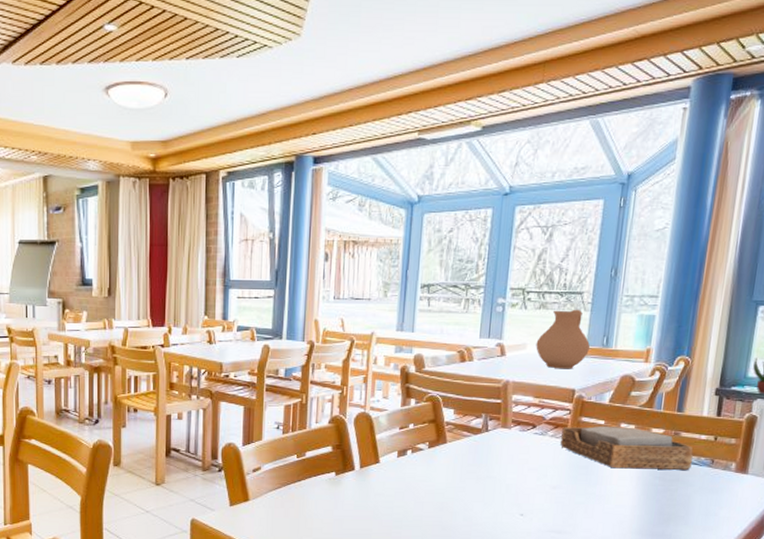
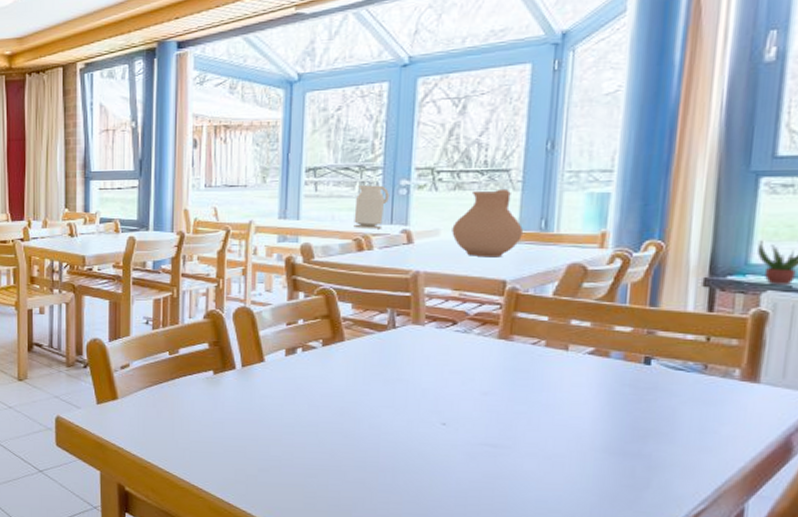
water jug: none [458,302,489,343] -> present [353,185,391,229]
napkin holder: present [561,426,694,470] -> none [491,323,677,376]

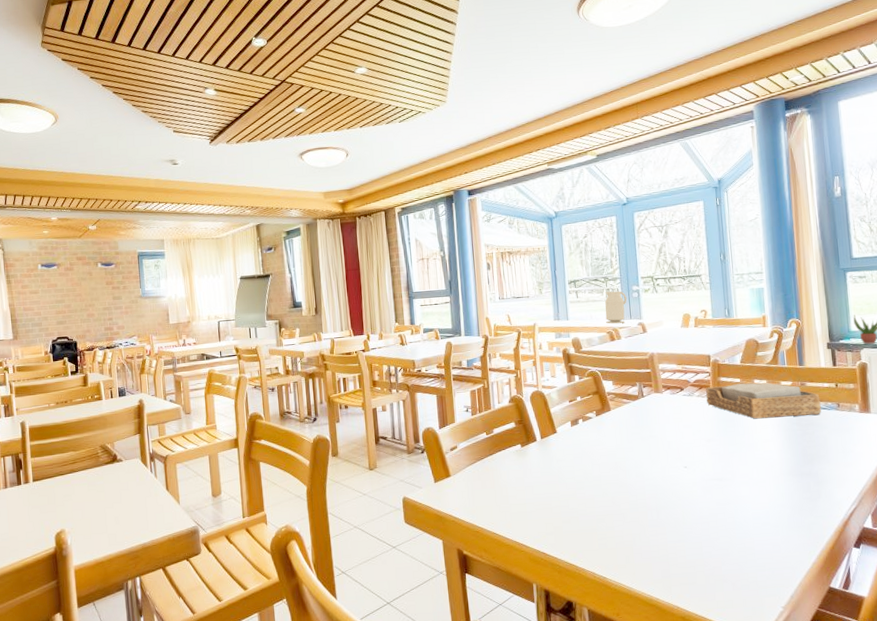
pitcher: present [452,188,524,258] -> none [670,289,716,339]
napkin holder: none [491,323,677,376] -> present [706,382,821,419]

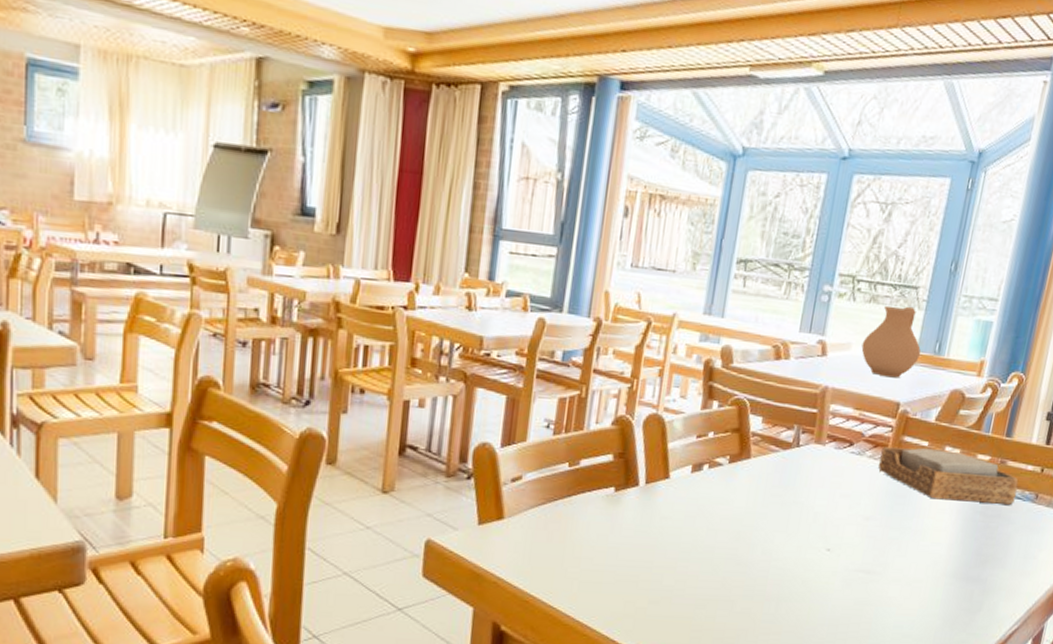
water jug: present [605,291,628,324] -> none [775,286,813,337]
pitcher: none [670,289,716,339] -> present [861,305,921,378]

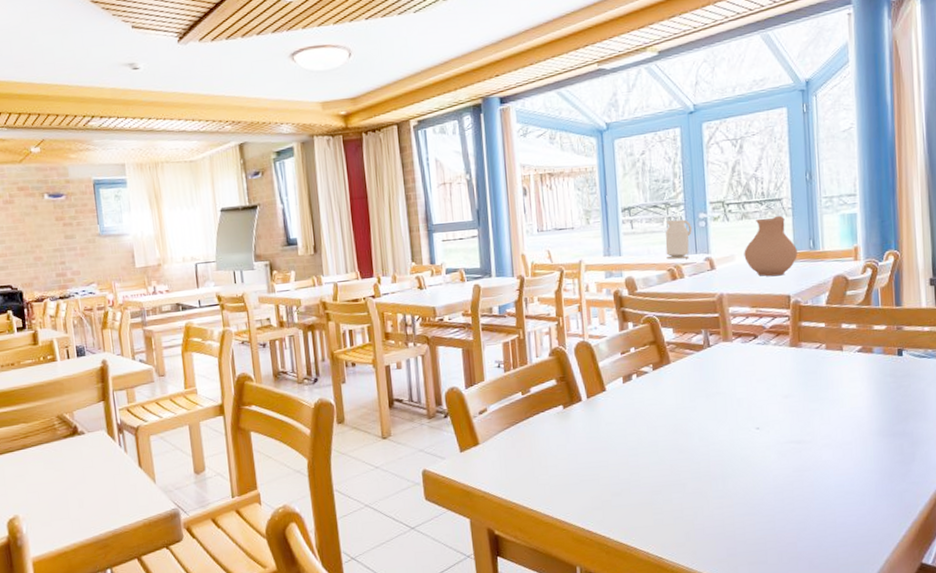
water jug: none [775,286,813,337] -> present [665,219,693,260]
napkin holder: present [878,447,1019,505] -> none [784,327,920,371]

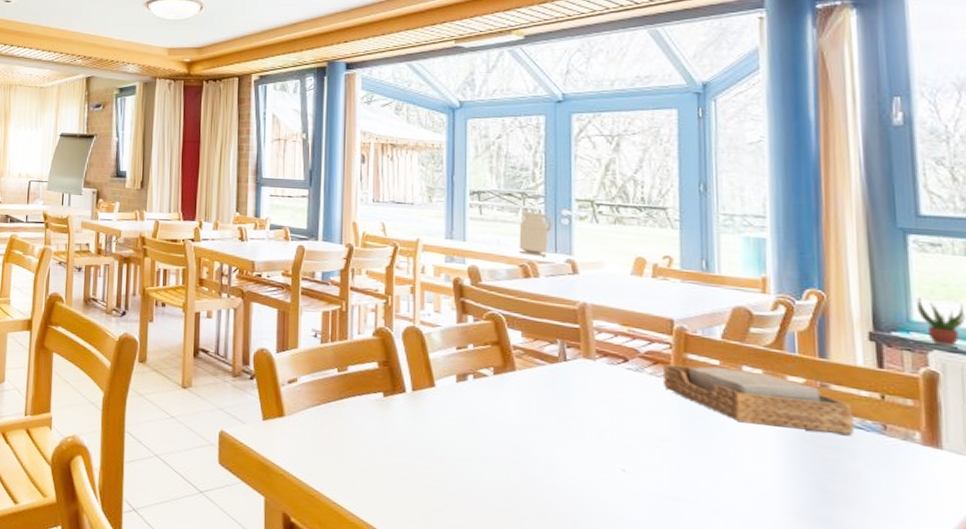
pitcher: present [744,215,798,277] -> none [615,226,686,295]
napkin holder: none [784,327,920,371] -> present [663,364,854,435]

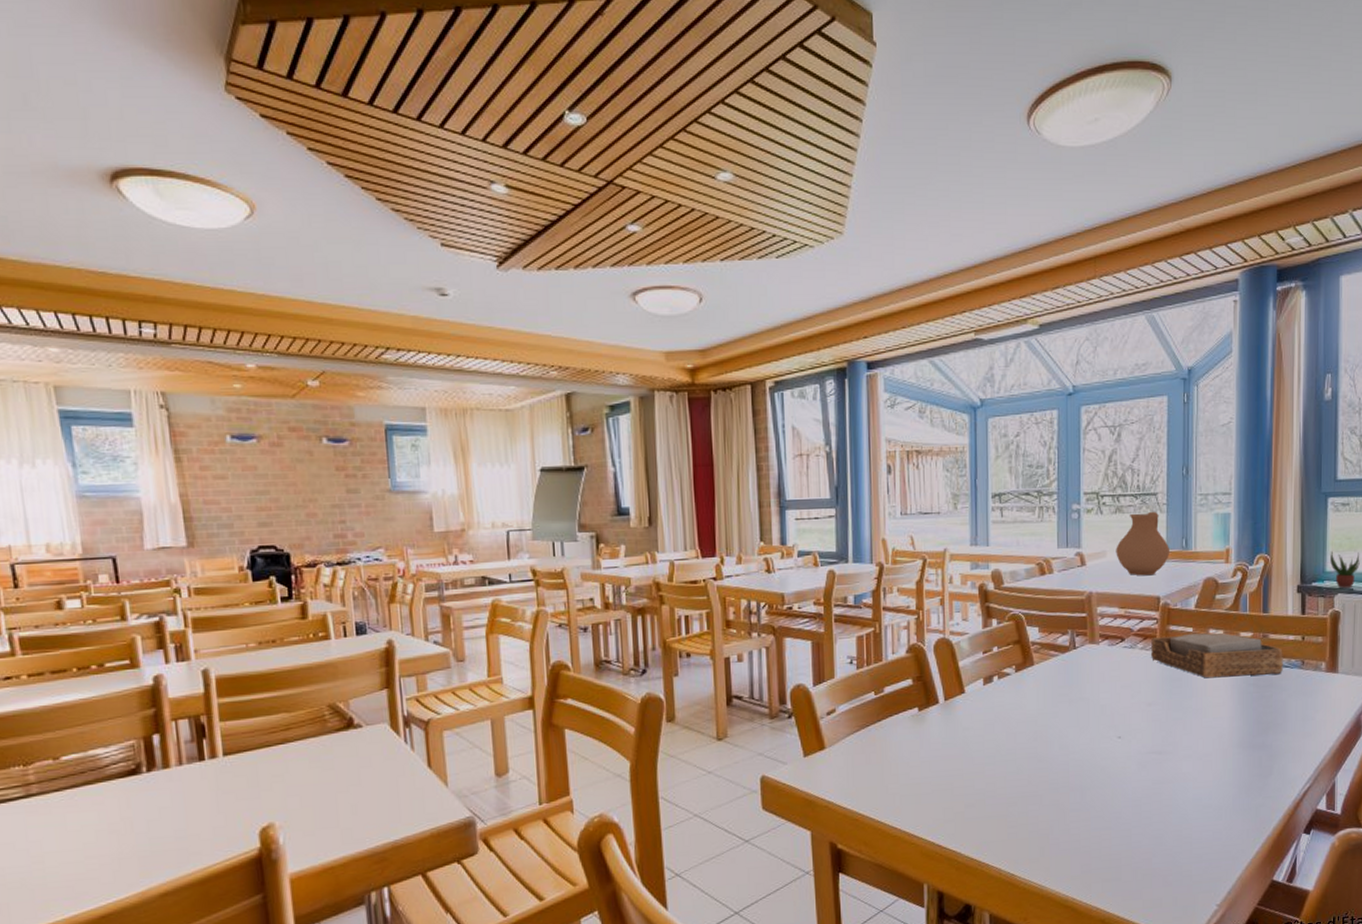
water jug: present [519,212,553,257] -> none [1036,510,1065,554]
pitcher: none [615,226,686,295] -> present [1116,511,1171,576]

